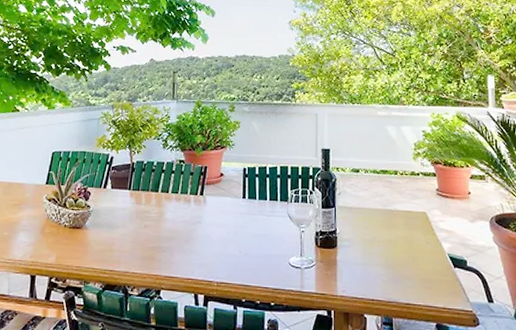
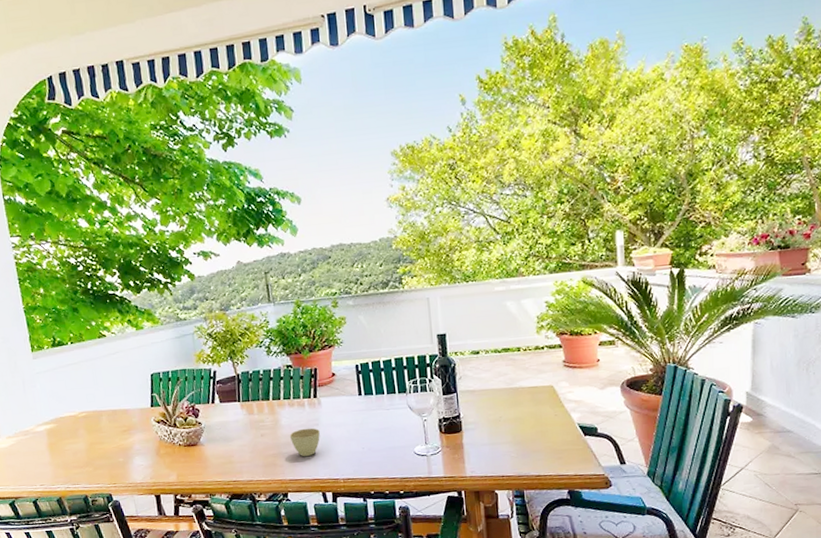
cup: none [171,224,201,254] -> present [289,427,320,457]

